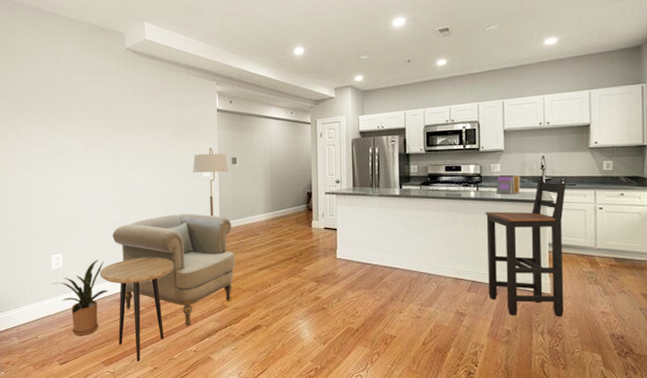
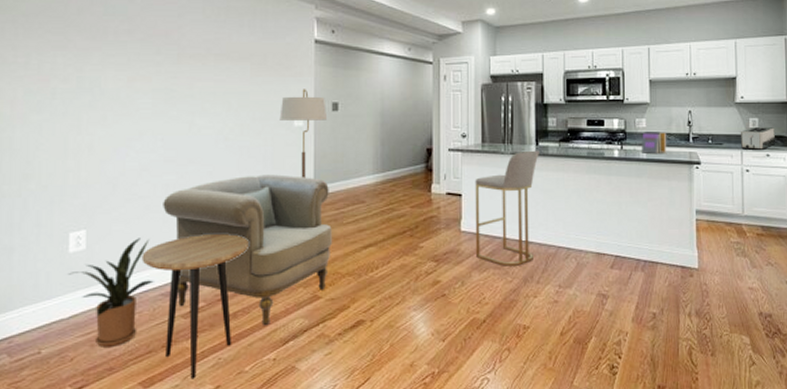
bar stool: none [347,193,403,287] -> present [475,150,539,266]
bar stool: present [485,180,566,316] -> none [629,138,713,295]
toaster: none [593,168,630,191] -> present [740,126,775,151]

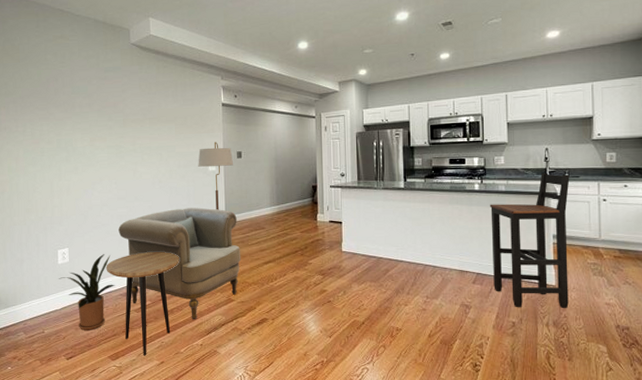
bar stool: present [475,150,539,266] -> none [352,185,407,280]
bar stool: none [629,138,713,295] -> present [489,172,570,308]
books: present [641,132,667,155] -> none [499,167,525,187]
toaster: present [740,126,775,151] -> none [597,160,633,182]

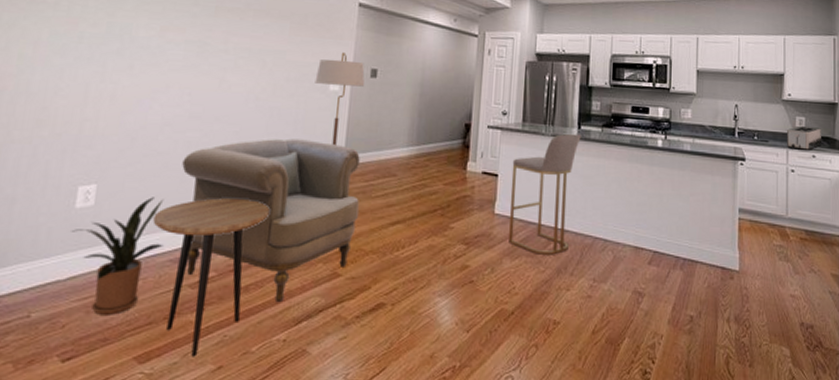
bar stool: none [352,185,407,280] -> present [509,133,581,255]
bar stool: present [489,172,570,308] -> none [671,133,759,299]
toaster: none [597,160,633,182] -> present [786,125,821,151]

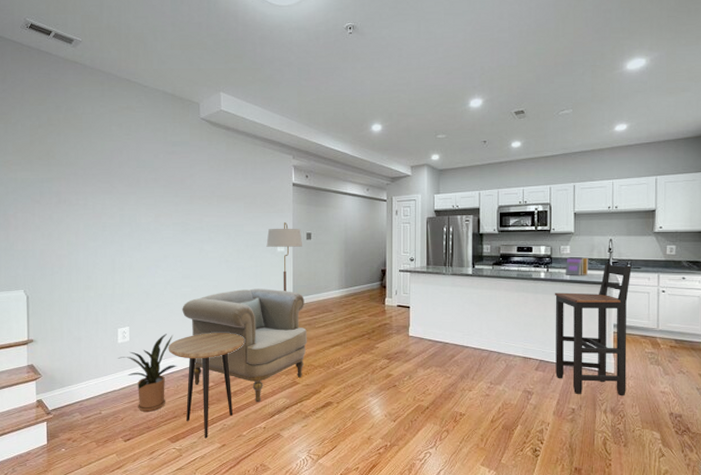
bar stool: present [509,133,581,255] -> none [420,272,475,365]
bar stool: none [671,133,759,299] -> present [554,263,632,395]
books: none [685,123,712,147] -> present [565,257,589,277]
toaster: present [786,125,821,151] -> none [657,253,691,274]

